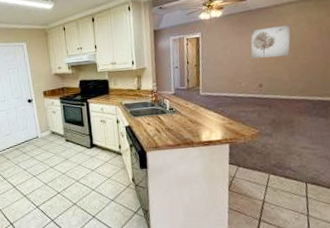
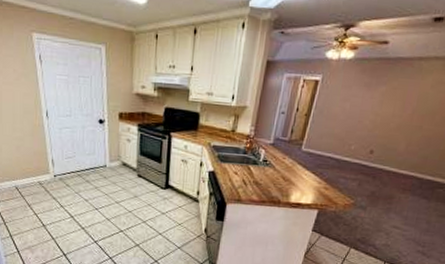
wall art: present [250,24,291,59] -> none [371,83,428,124]

